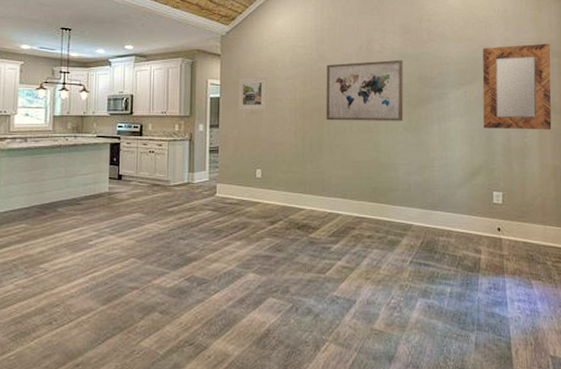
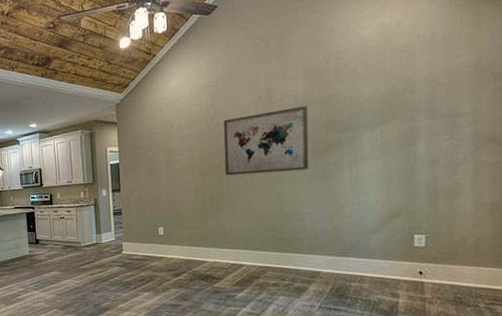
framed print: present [238,76,267,111] -> none [135,139,165,174]
home mirror: present [482,43,552,130] -> none [402,65,493,169]

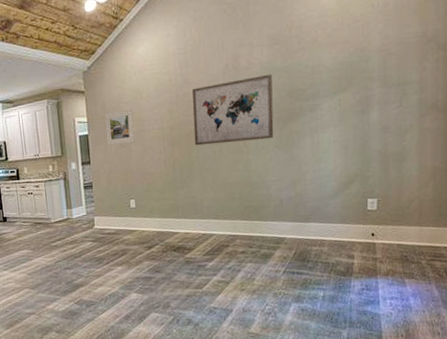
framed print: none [135,139,165,174] -> present [104,108,135,146]

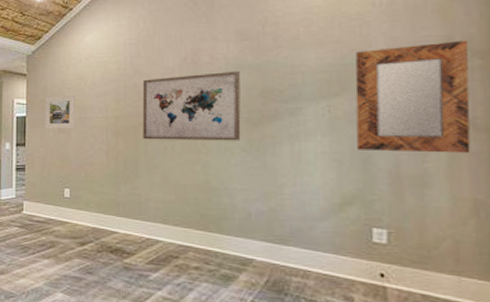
home mirror: none [358,35,437,136] -> present [355,40,471,154]

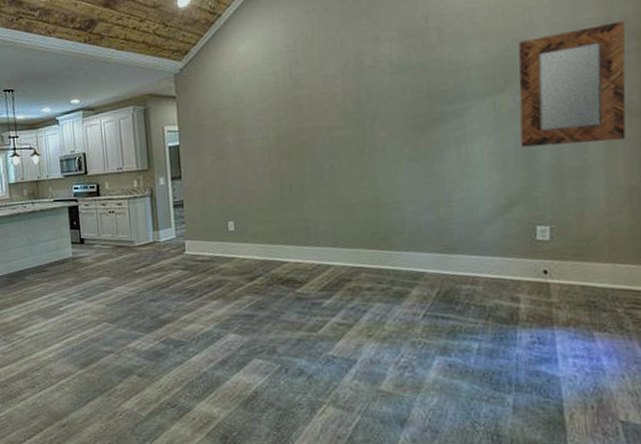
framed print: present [45,94,75,130] -> none [198,115,235,158]
wall art: present [142,70,241,141] -> none [304,72,408,159]

